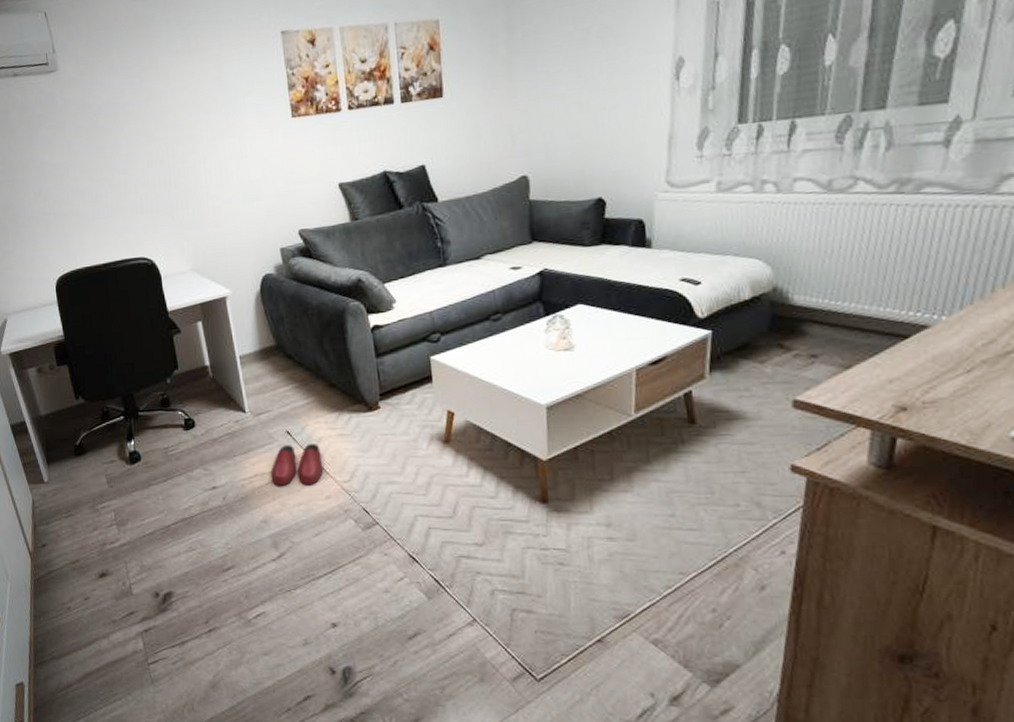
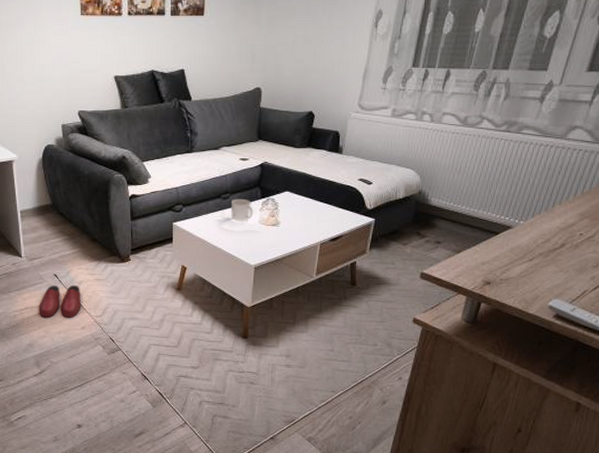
mug: none [504,318,537,350] -> present [230,198,253,222]

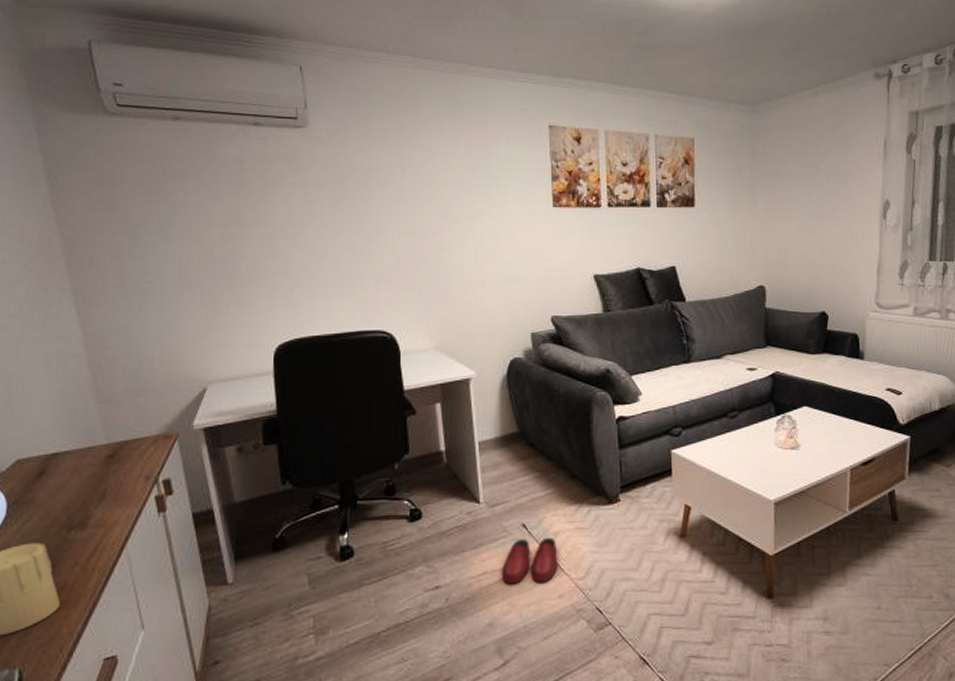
mug: present [230,198,253,222] -> none [739,416,768,446]

